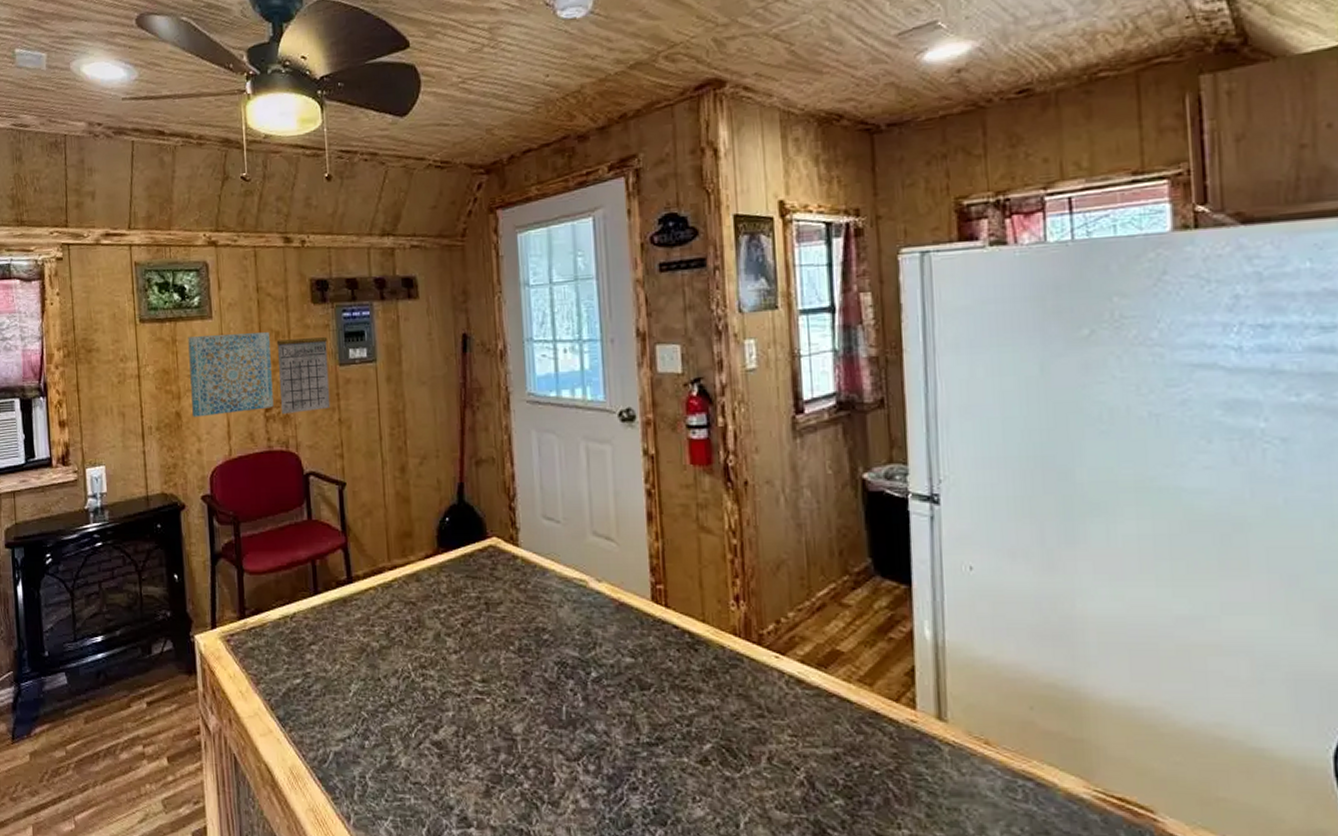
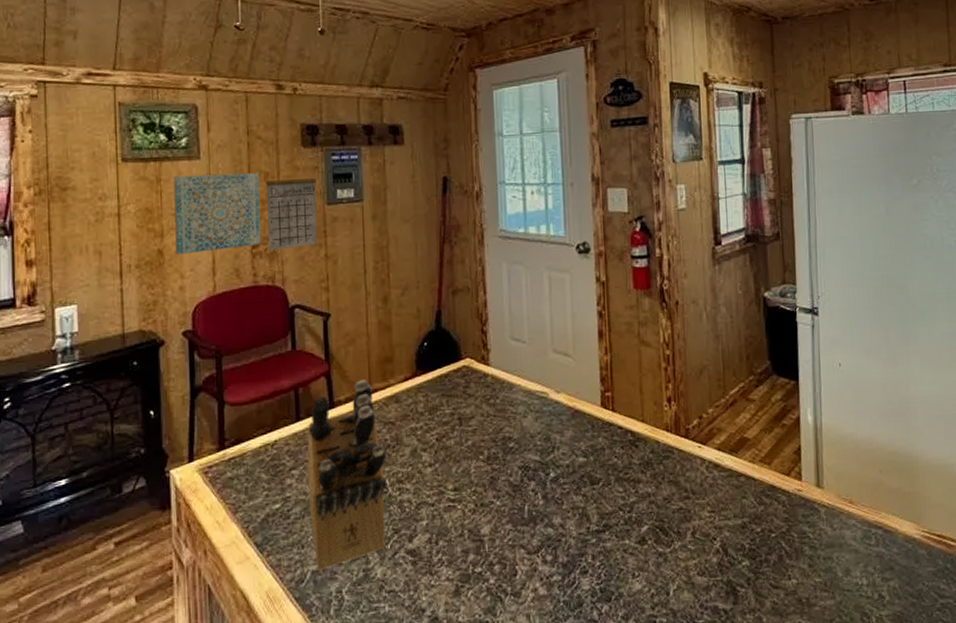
knife block: none [326,555,410,752] -> present [307,380,388,571]

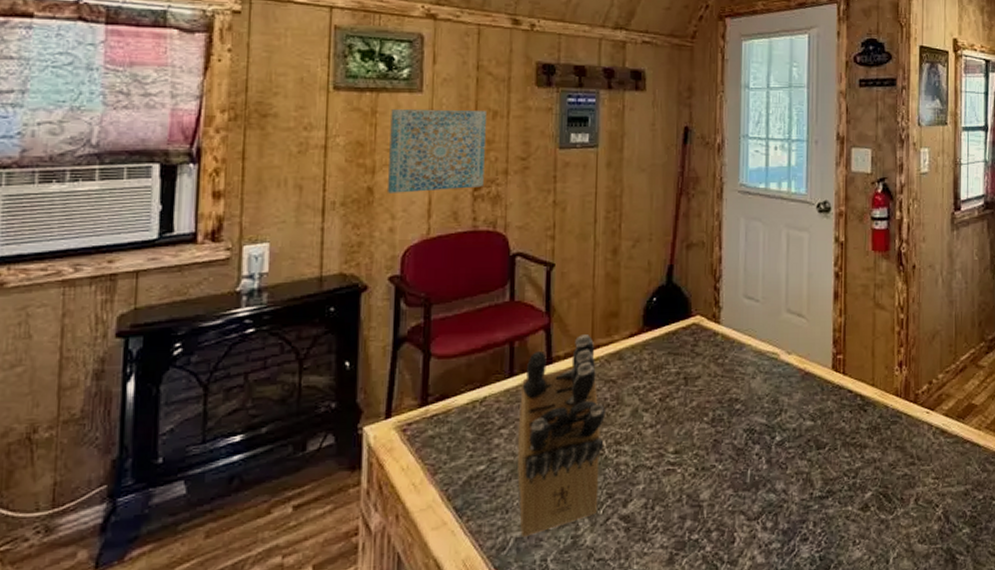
calendar: present [265,165,318,251] -> none [491,105,550,195]

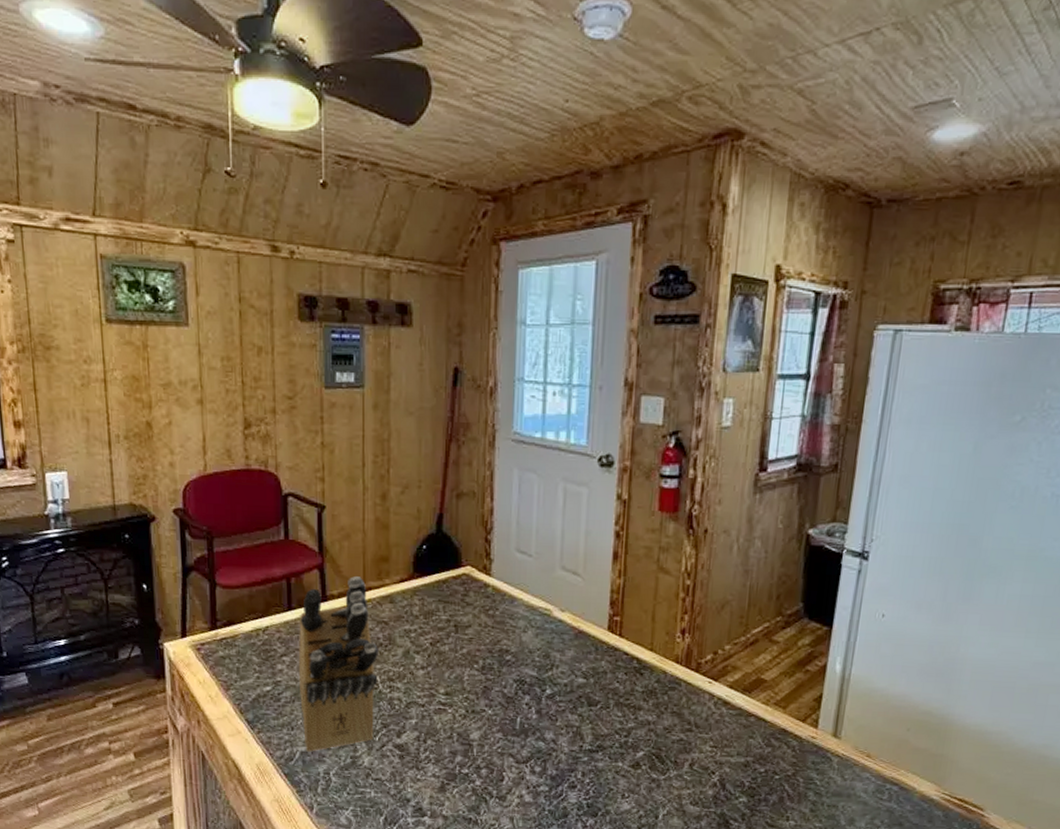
wall art: present [388,109,486,193] -> none [161,344,253,429]

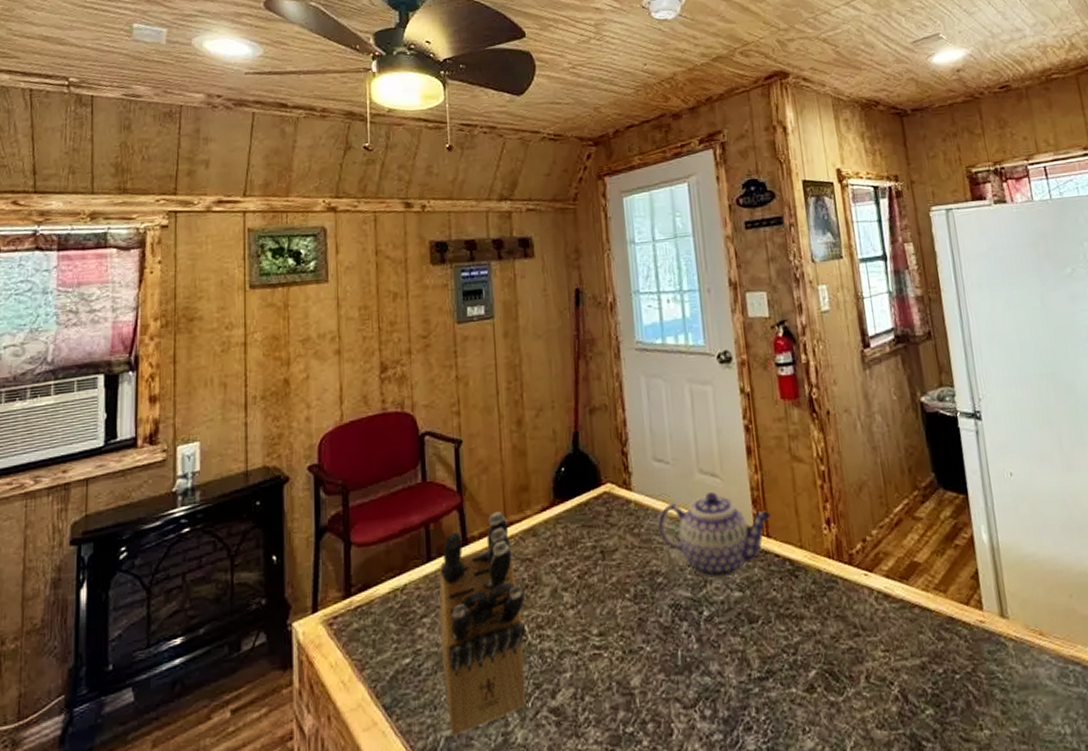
teapot: none [513,589,627,665] -> present [658,492,771,579]

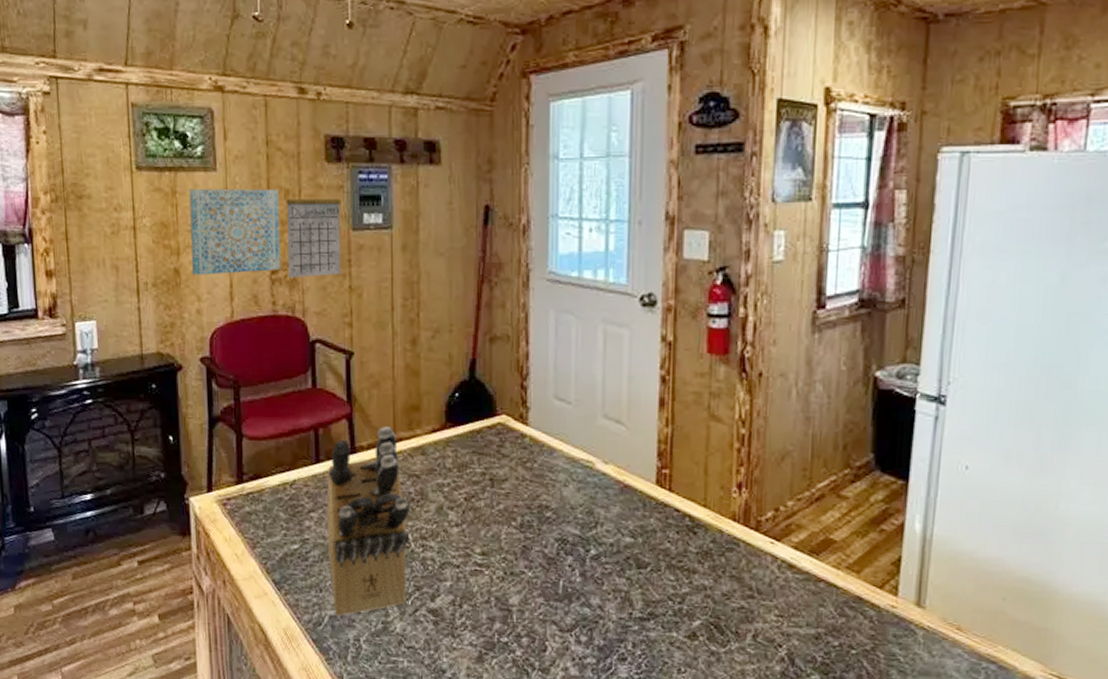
wall art: none [301,294,389,383] -> present [189,189,280,275]
calendar: none [394,284,448,375] -> present [286,182,341,278]
teapot: present [658,492,771,579] -> none [553,439,677,523]

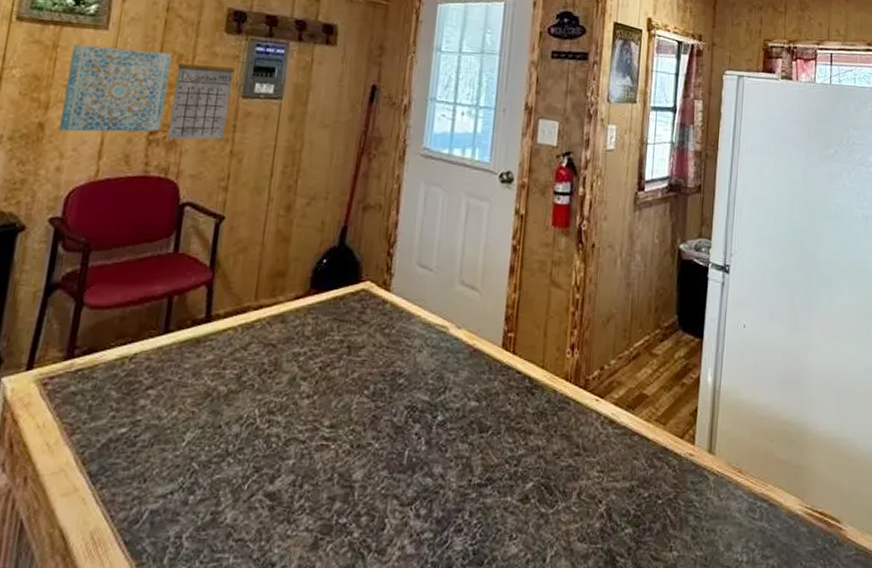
knife block: present [326,426,410,616] -> none [156,293,262,510]

